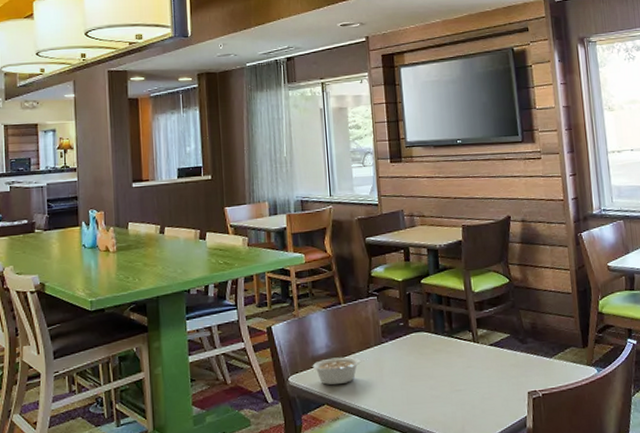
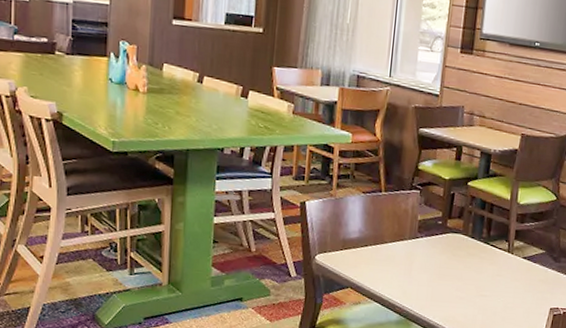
legume: present [312,357,368,385] -> none [341,243,400,271]

